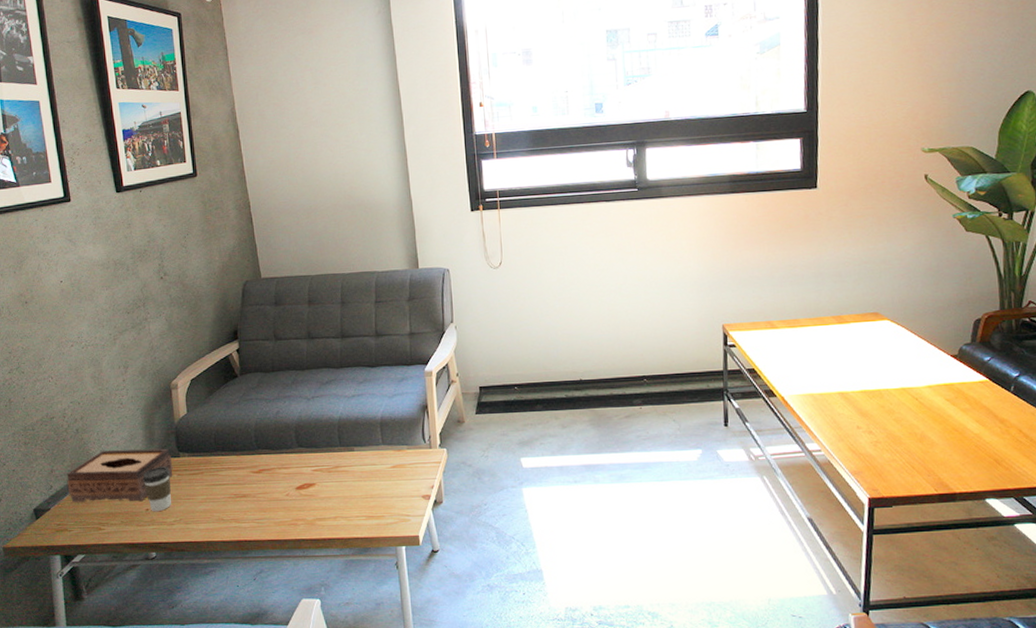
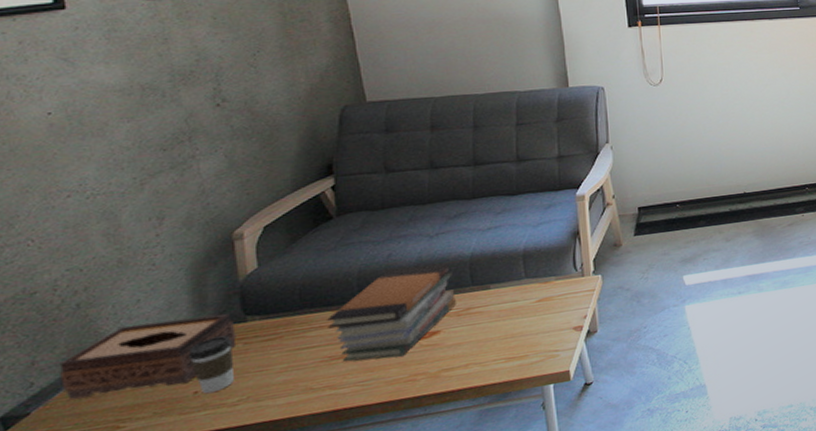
book stack: none [233,423,327,502] -> present [327,263,456,362]

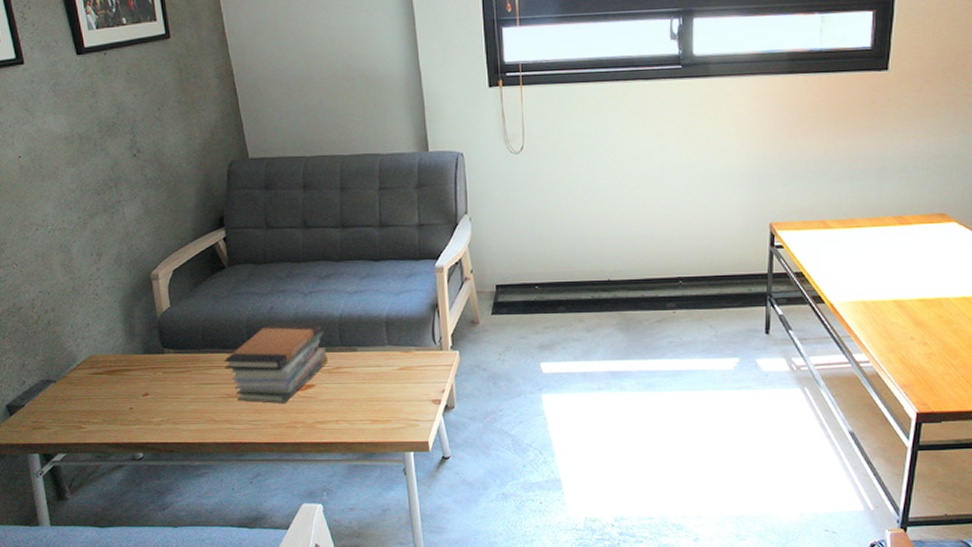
tissue box: present [59,314,237,399] -> none [40,344,158,399]
coffee cup: present [188,335,235,394] -> none [124,363,157,411]

